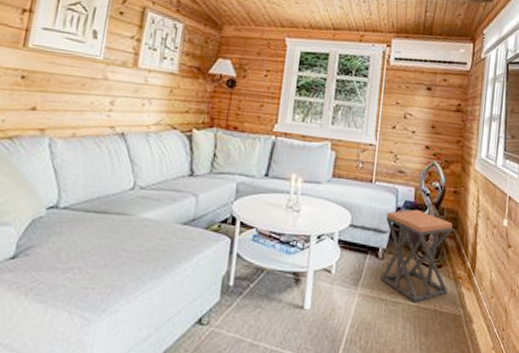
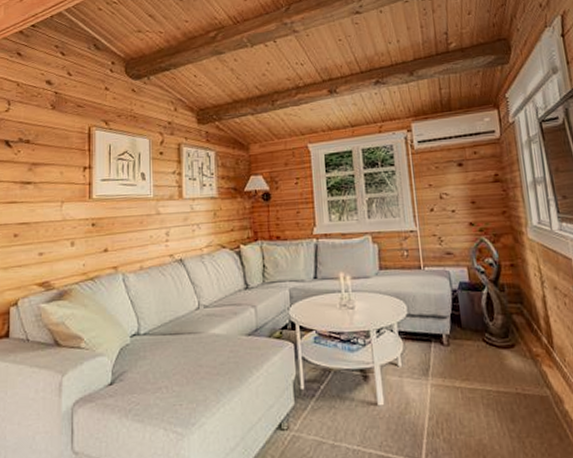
stool: present [380,209,453,303] -> none [443,289,527,388]

